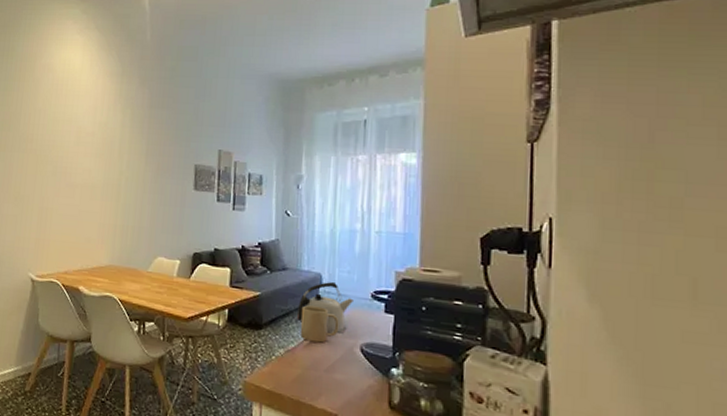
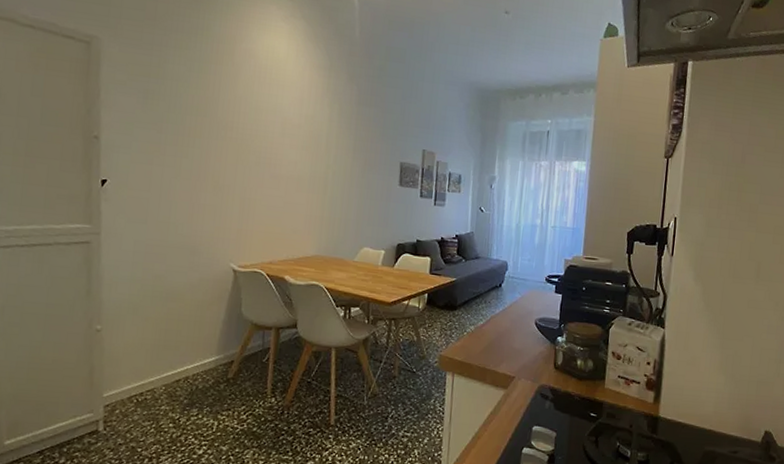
kettle: present [296,281,353,335] -> none [485,268,532,312]
mug: present [300,305,339,343] -> none [488,288,520,320]

